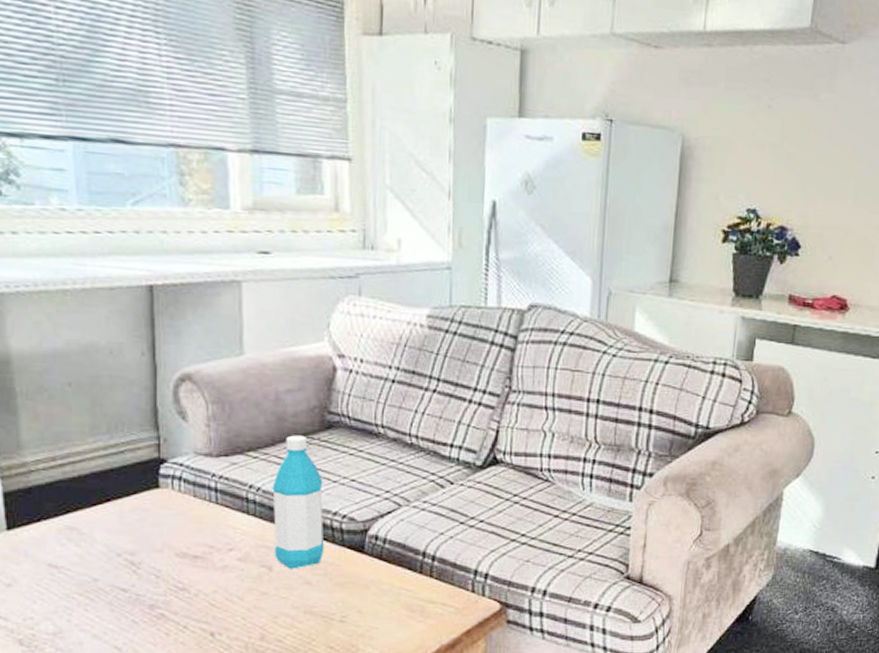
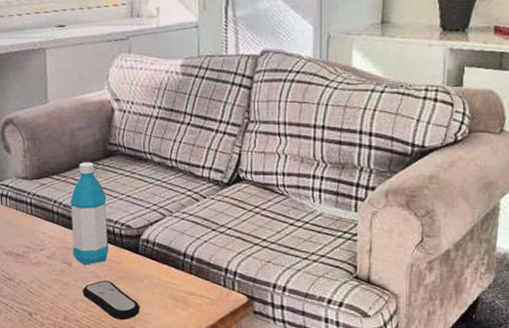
remote control: none [286,588,364,638] -> present [82,280,140,320]

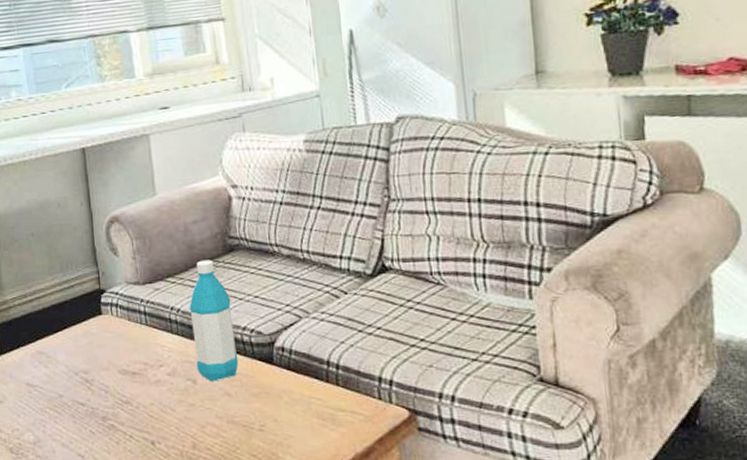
remote control: present [82,280,140,320] -> none [211,399,281,446]

